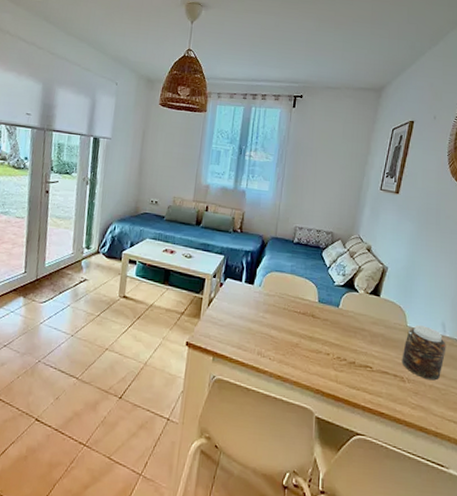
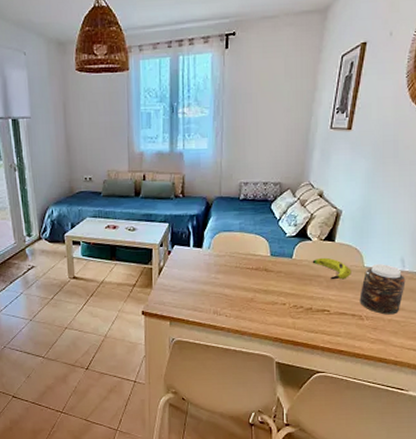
banana: none [357,311,395,337] -> present [312,257,351,280]

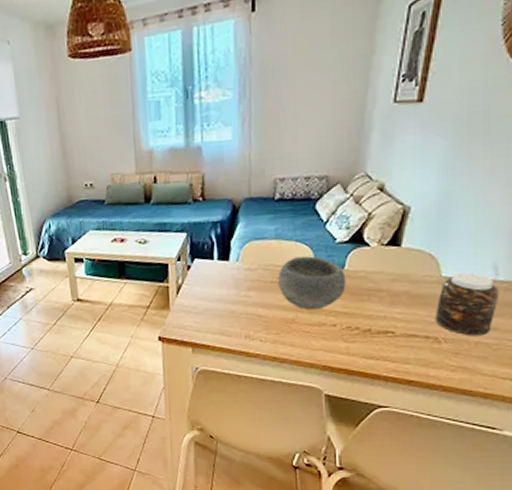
bowl: none [240,247,294,291] -> present [277,256,346,310]
banana: present [312,257,351,280] -> none [370,266,424,295]

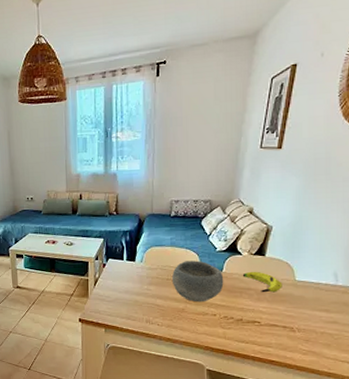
banana: none [370,266,424,295] -> present [242,271,282,293]
jar: present [435,272,500,336] -> none [291,278,339,328]

